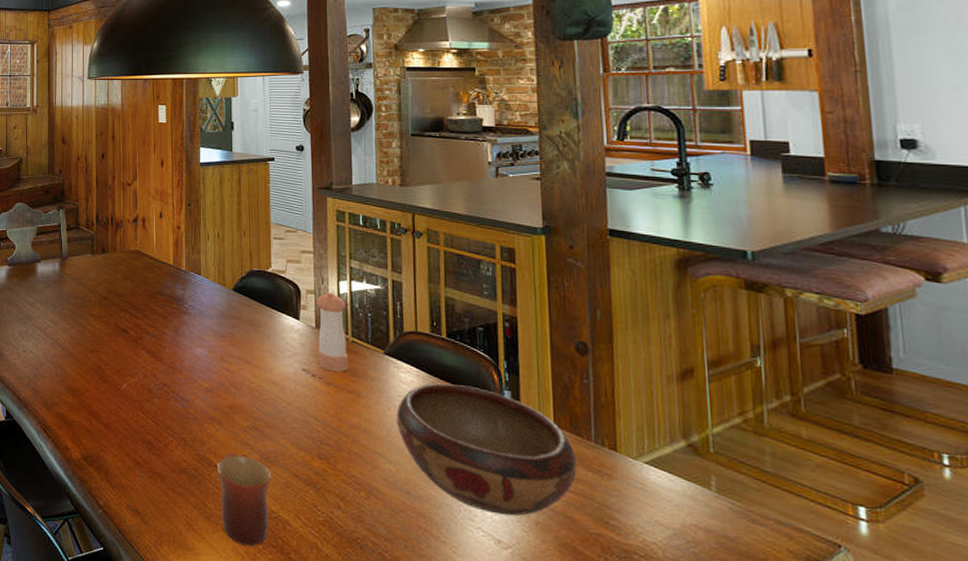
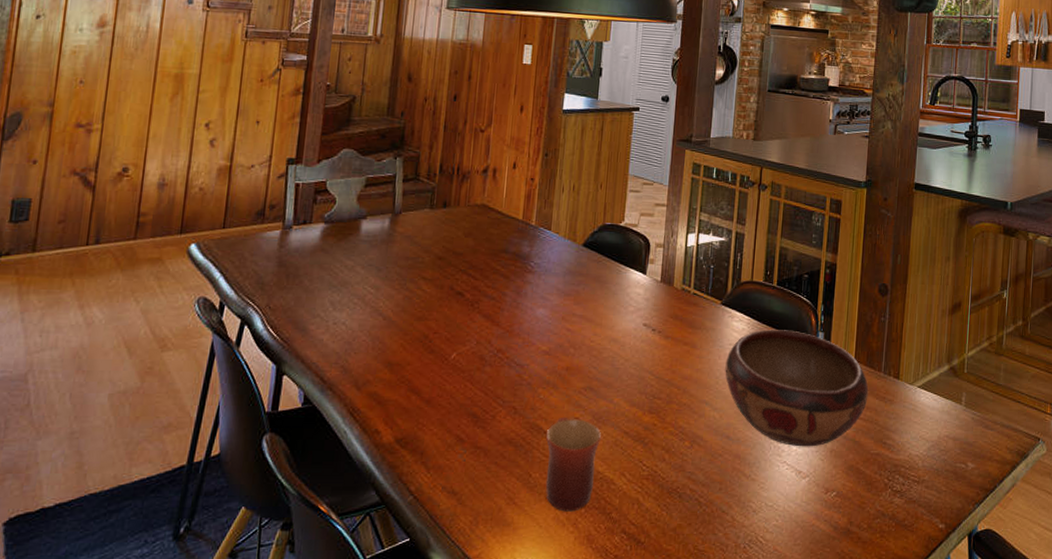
pepper shaker: present [316,293,348,372] -> none [659,246,692,325]

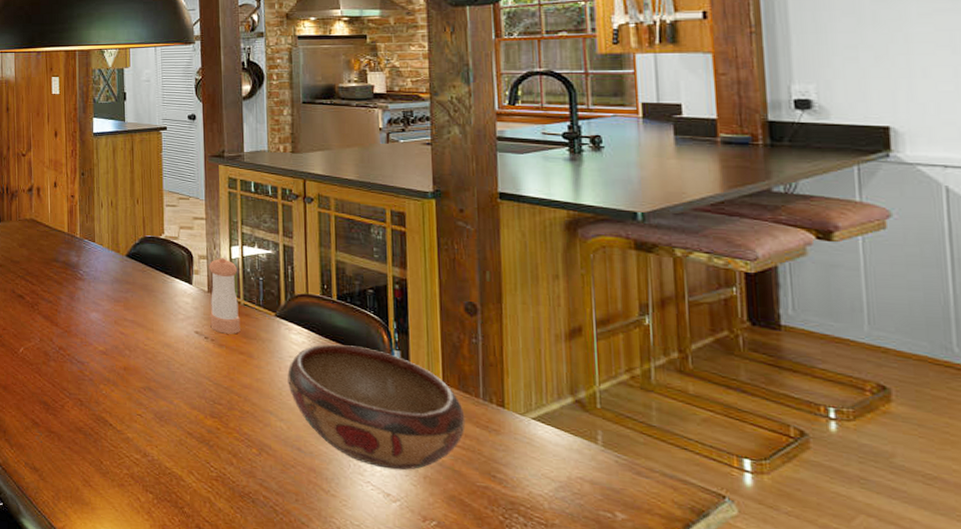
mug: present [545,416,601,512] -> none [111,412,165,501]
pepper shaker: none [659,246,692,325] -> present [208,258,240,334]

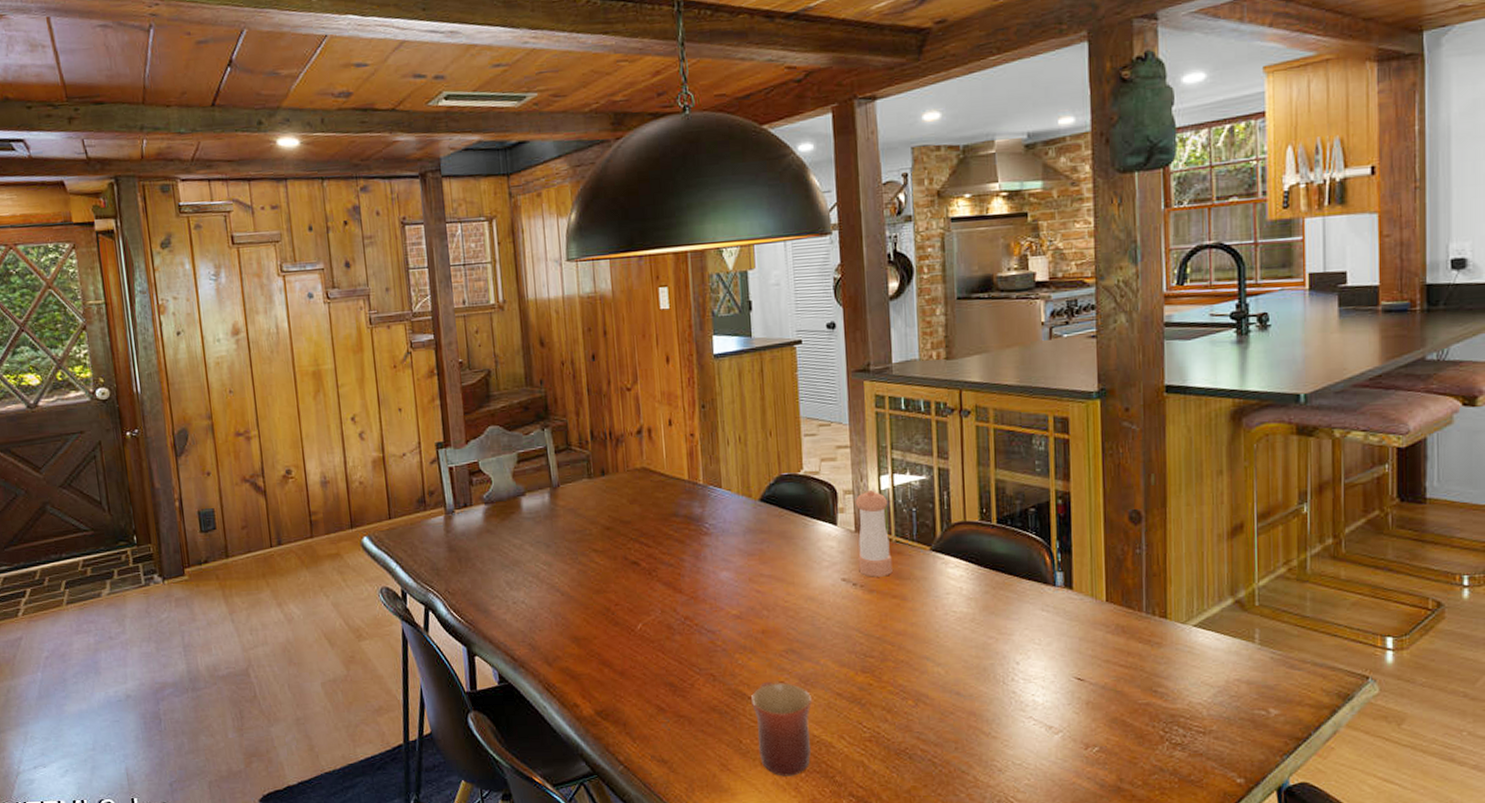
mug: none [111,412,165,501] -> present [750,681,812,777]
decorative bowl: present [287,344,466,470] -> none [944,572,1128,700]

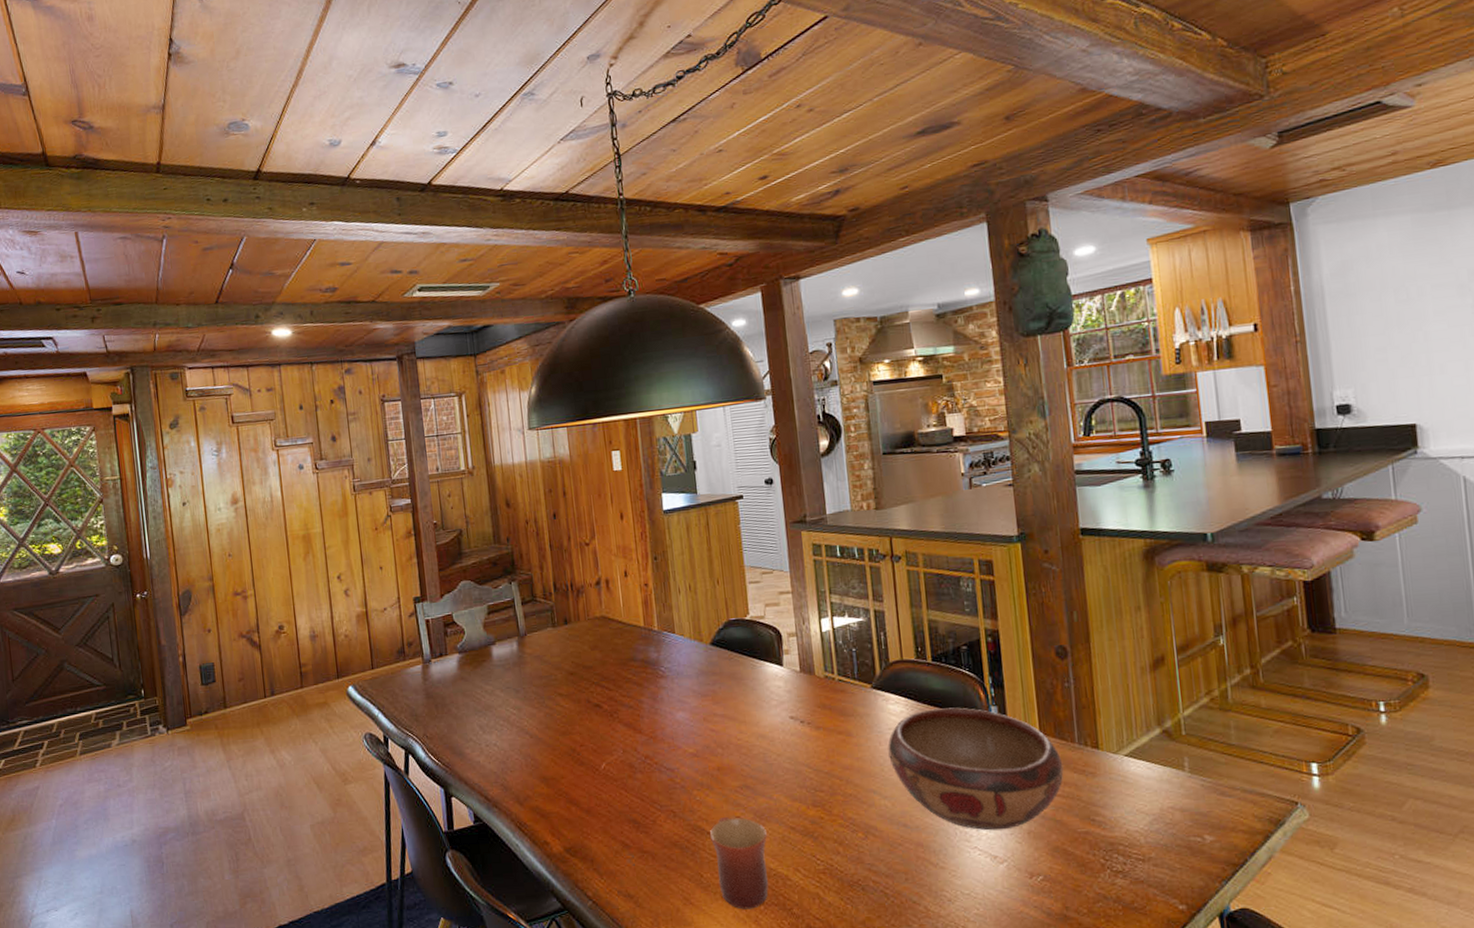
pepper shaker: present [855,490,892,577] -> none [798,632,837,715]
decorative bowl: none [944,572,1128,700] -> present [888,707,1064,831]

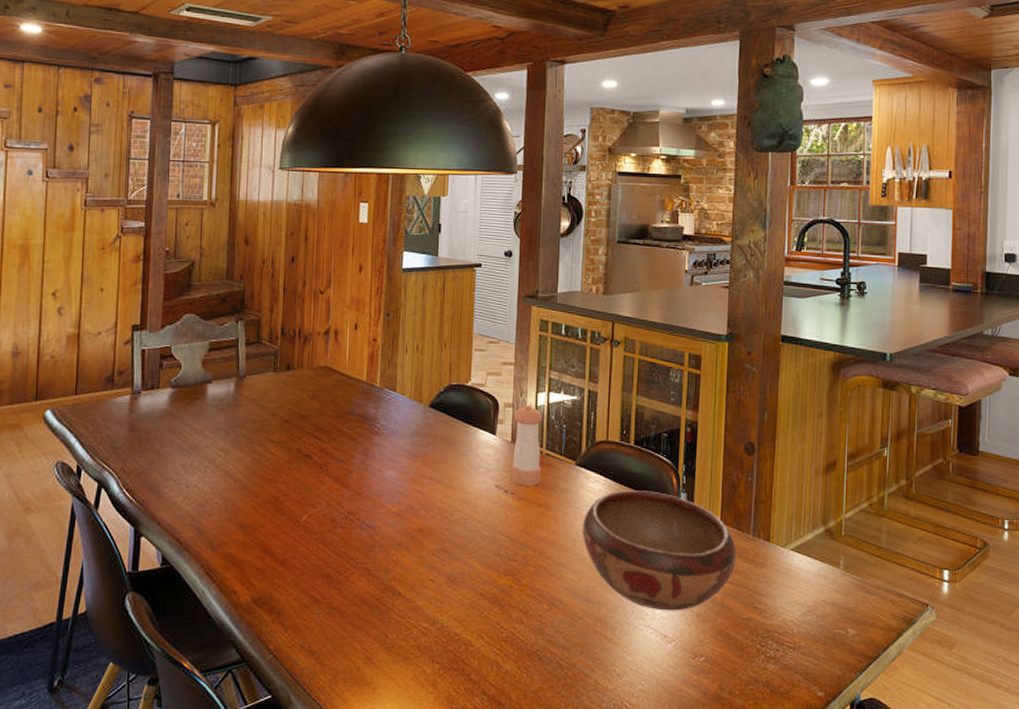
mug: present [709,816,768,910] -> none [400,578,456,672]
pepper shaker: none [798,632,837,715] -> present [511,405,543,486]

